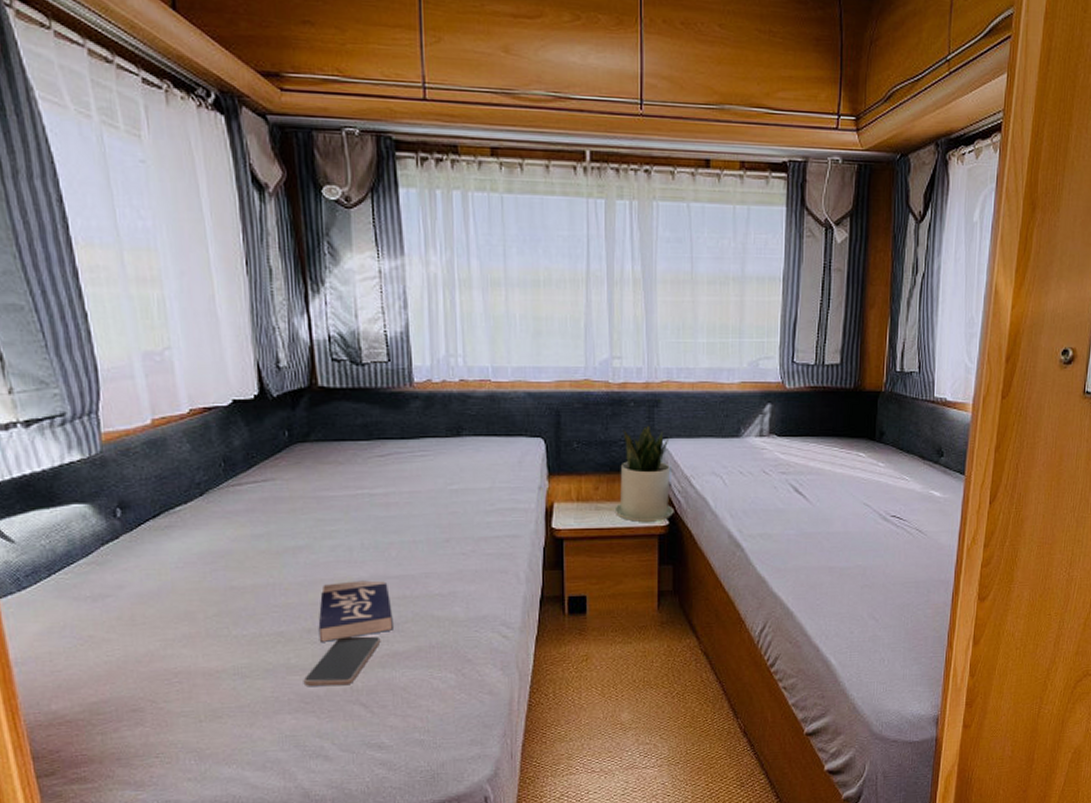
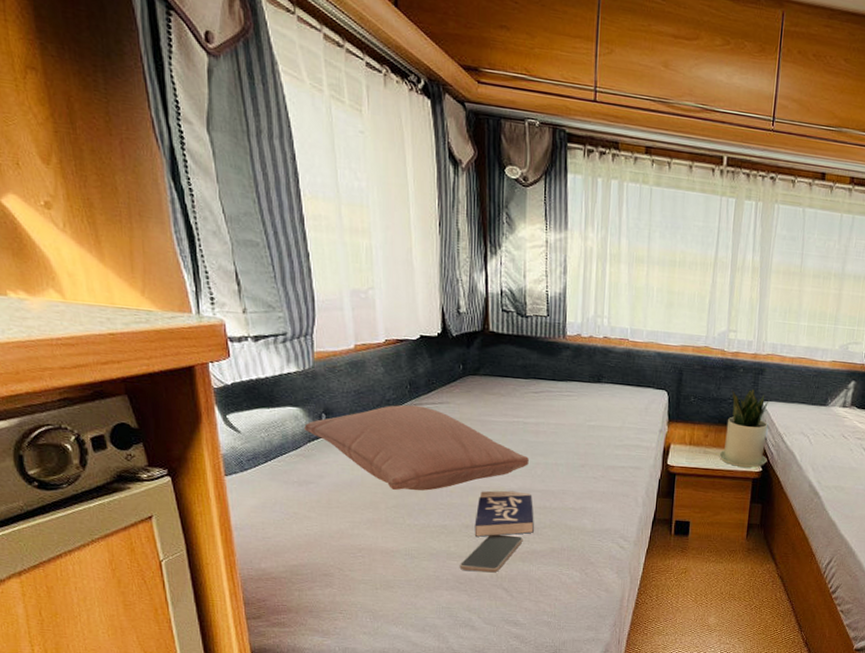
pillow: none [95,486,380,594] -> present [304,404,529,491]

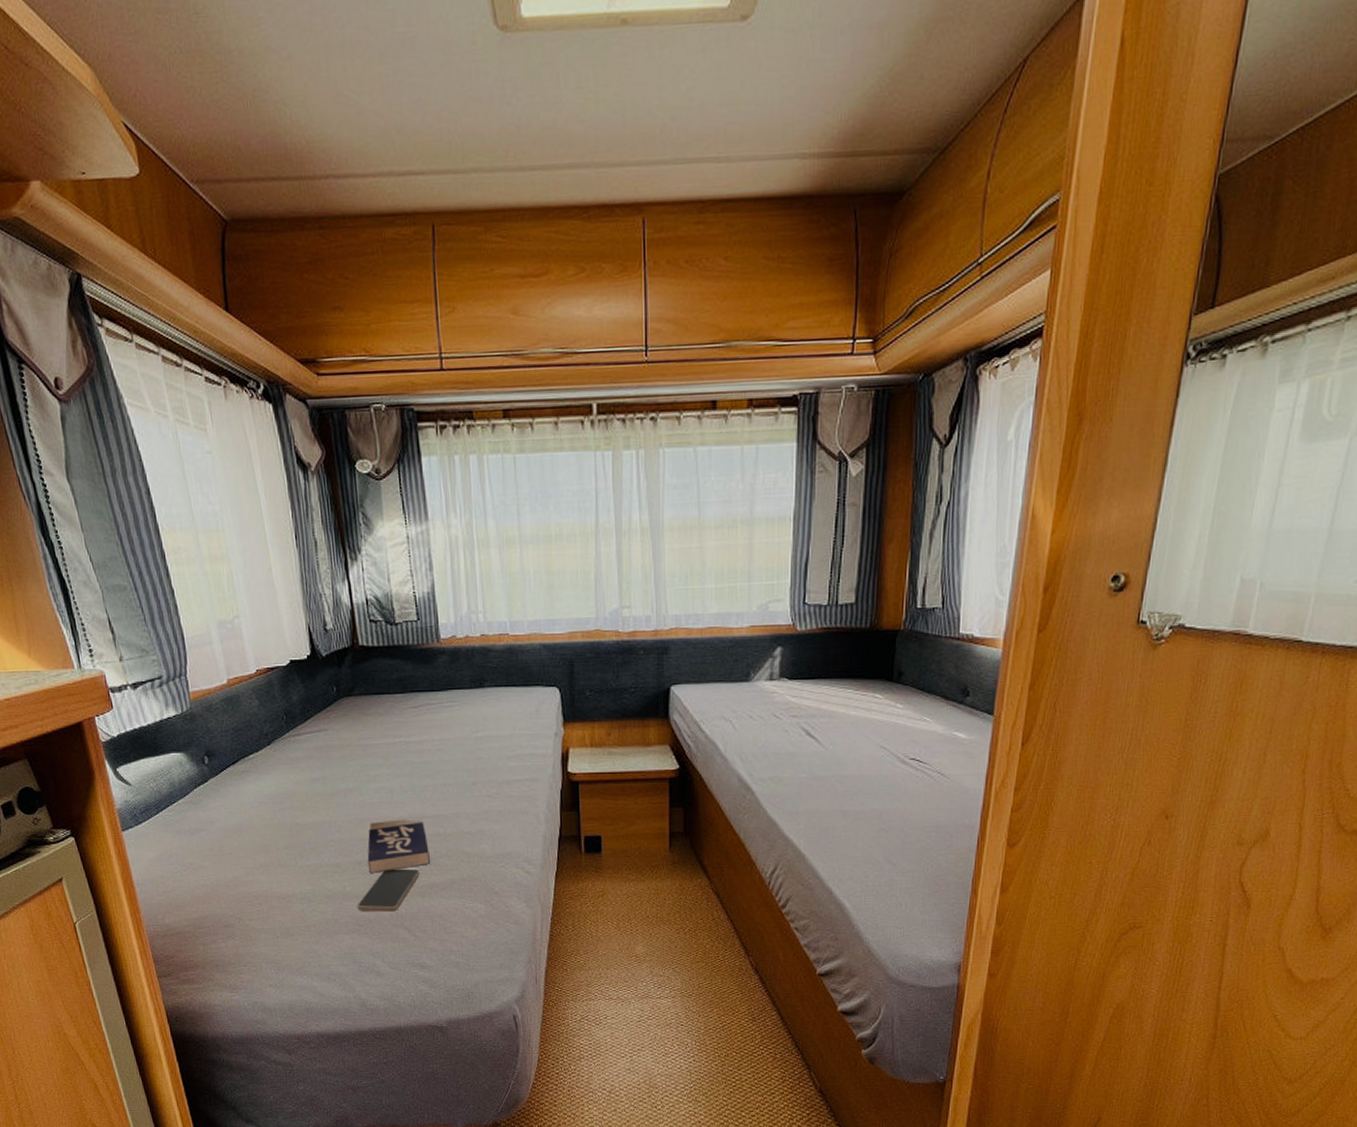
pillow: present [304,404,529,491] -> none [189,736,416,830]
planter: present [719,389,770,468] -> none [626,672,684,766]

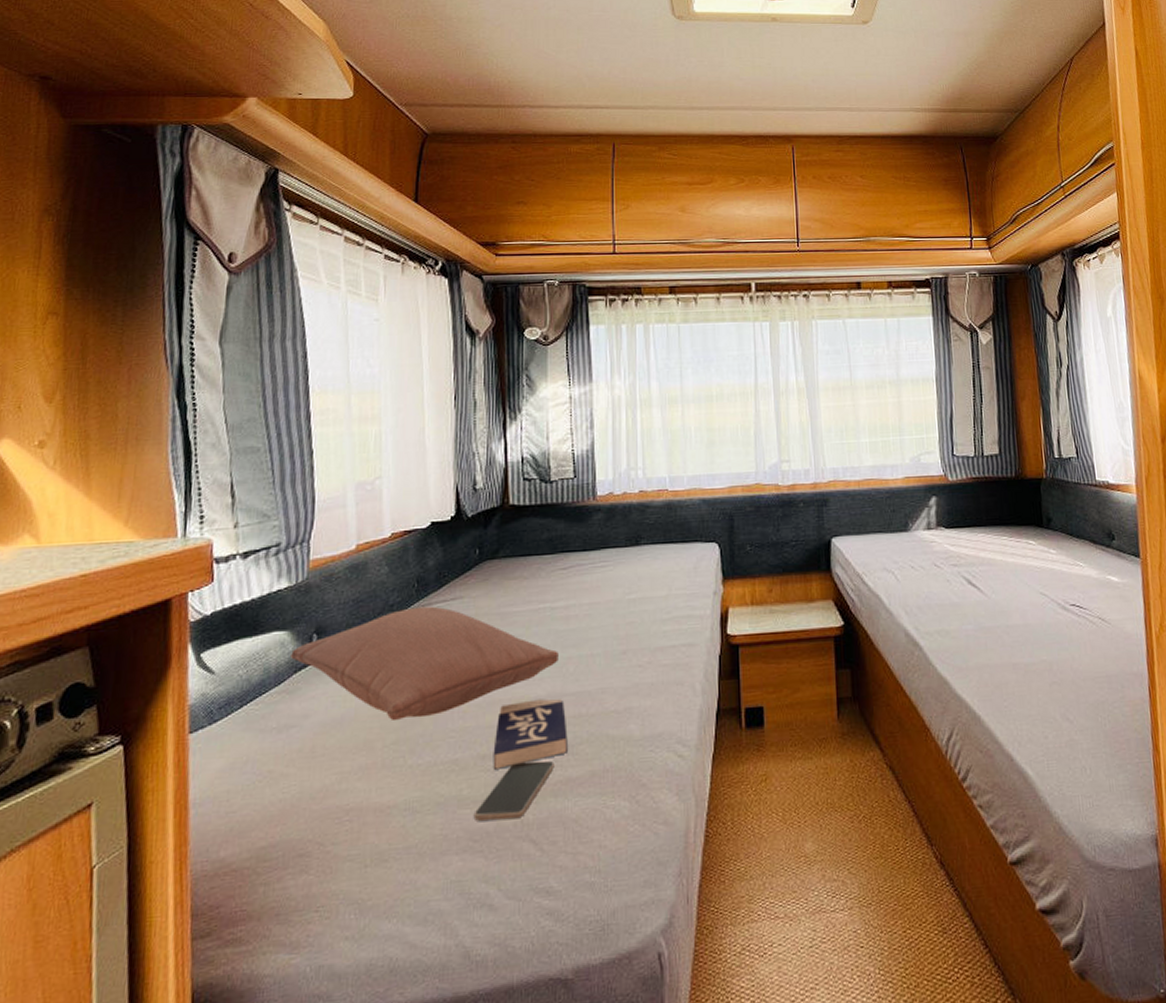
pillow: none [189,736,416,830] -> present [291,606,558,720]

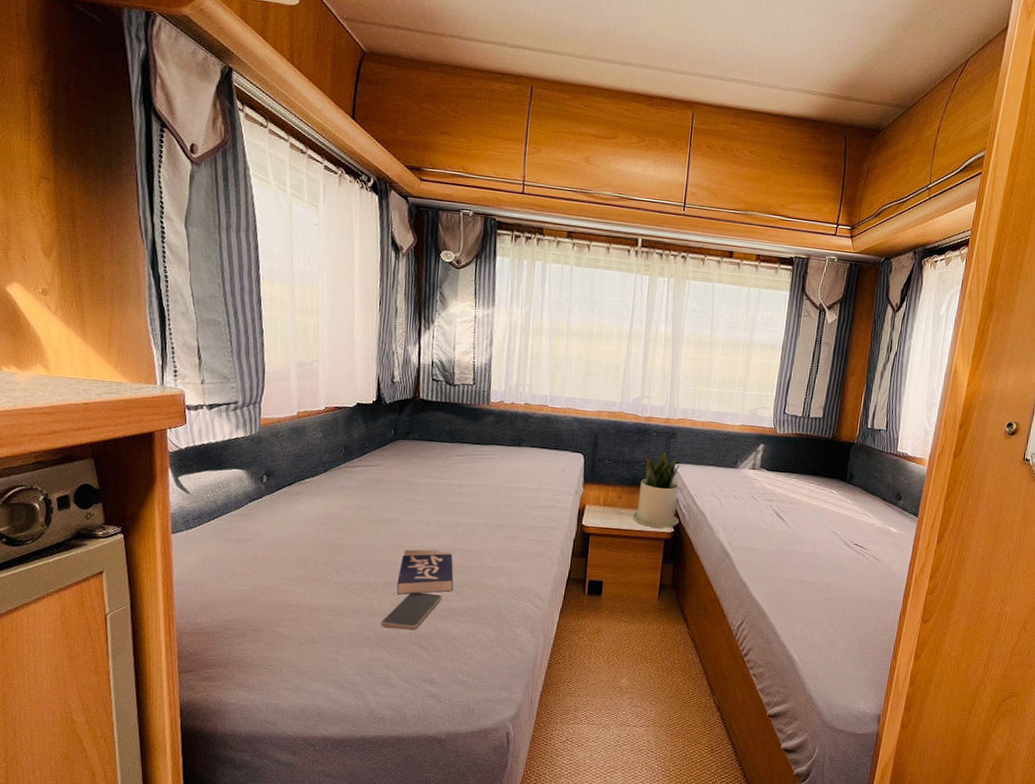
pillow: present [291,606,558,720] -> none [247,467,451,549]
planter: none [789,524,848,624] -> present [632,452,681,529]

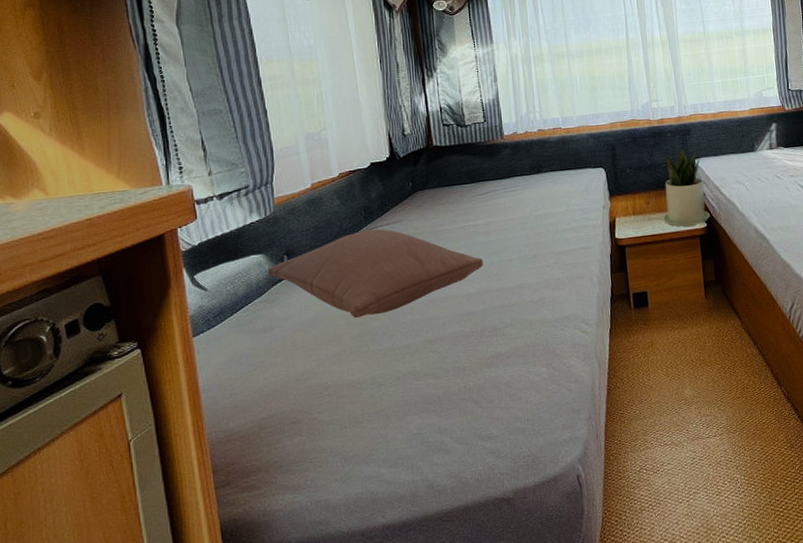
pillow: none [247,467,451,549] -> present [268,229,483,318]
mobile phone: present [380,591,442,630] -> none [426,341,487,389]
book: present [396,549,454,594] -> none [437,294,496,350]

